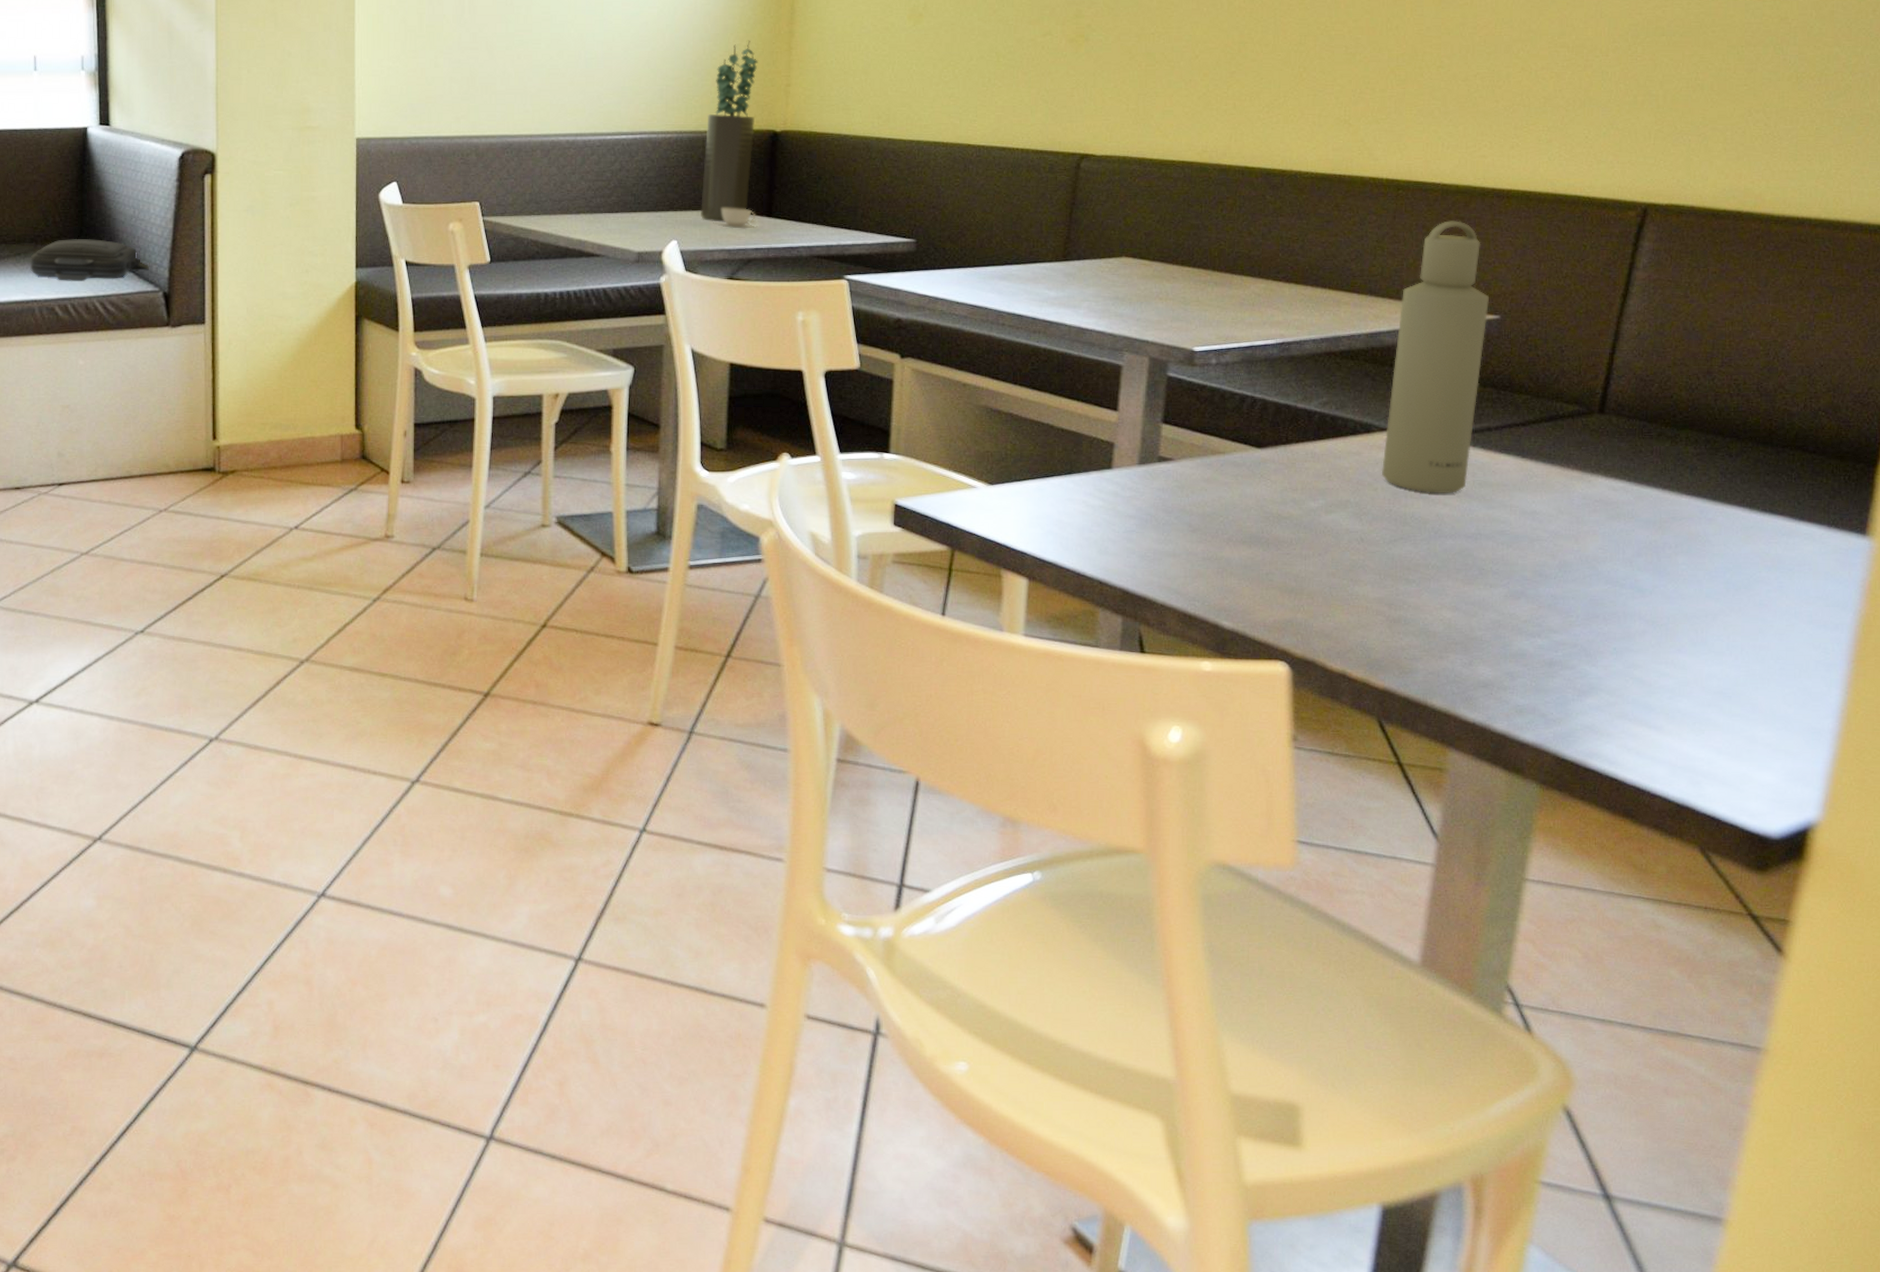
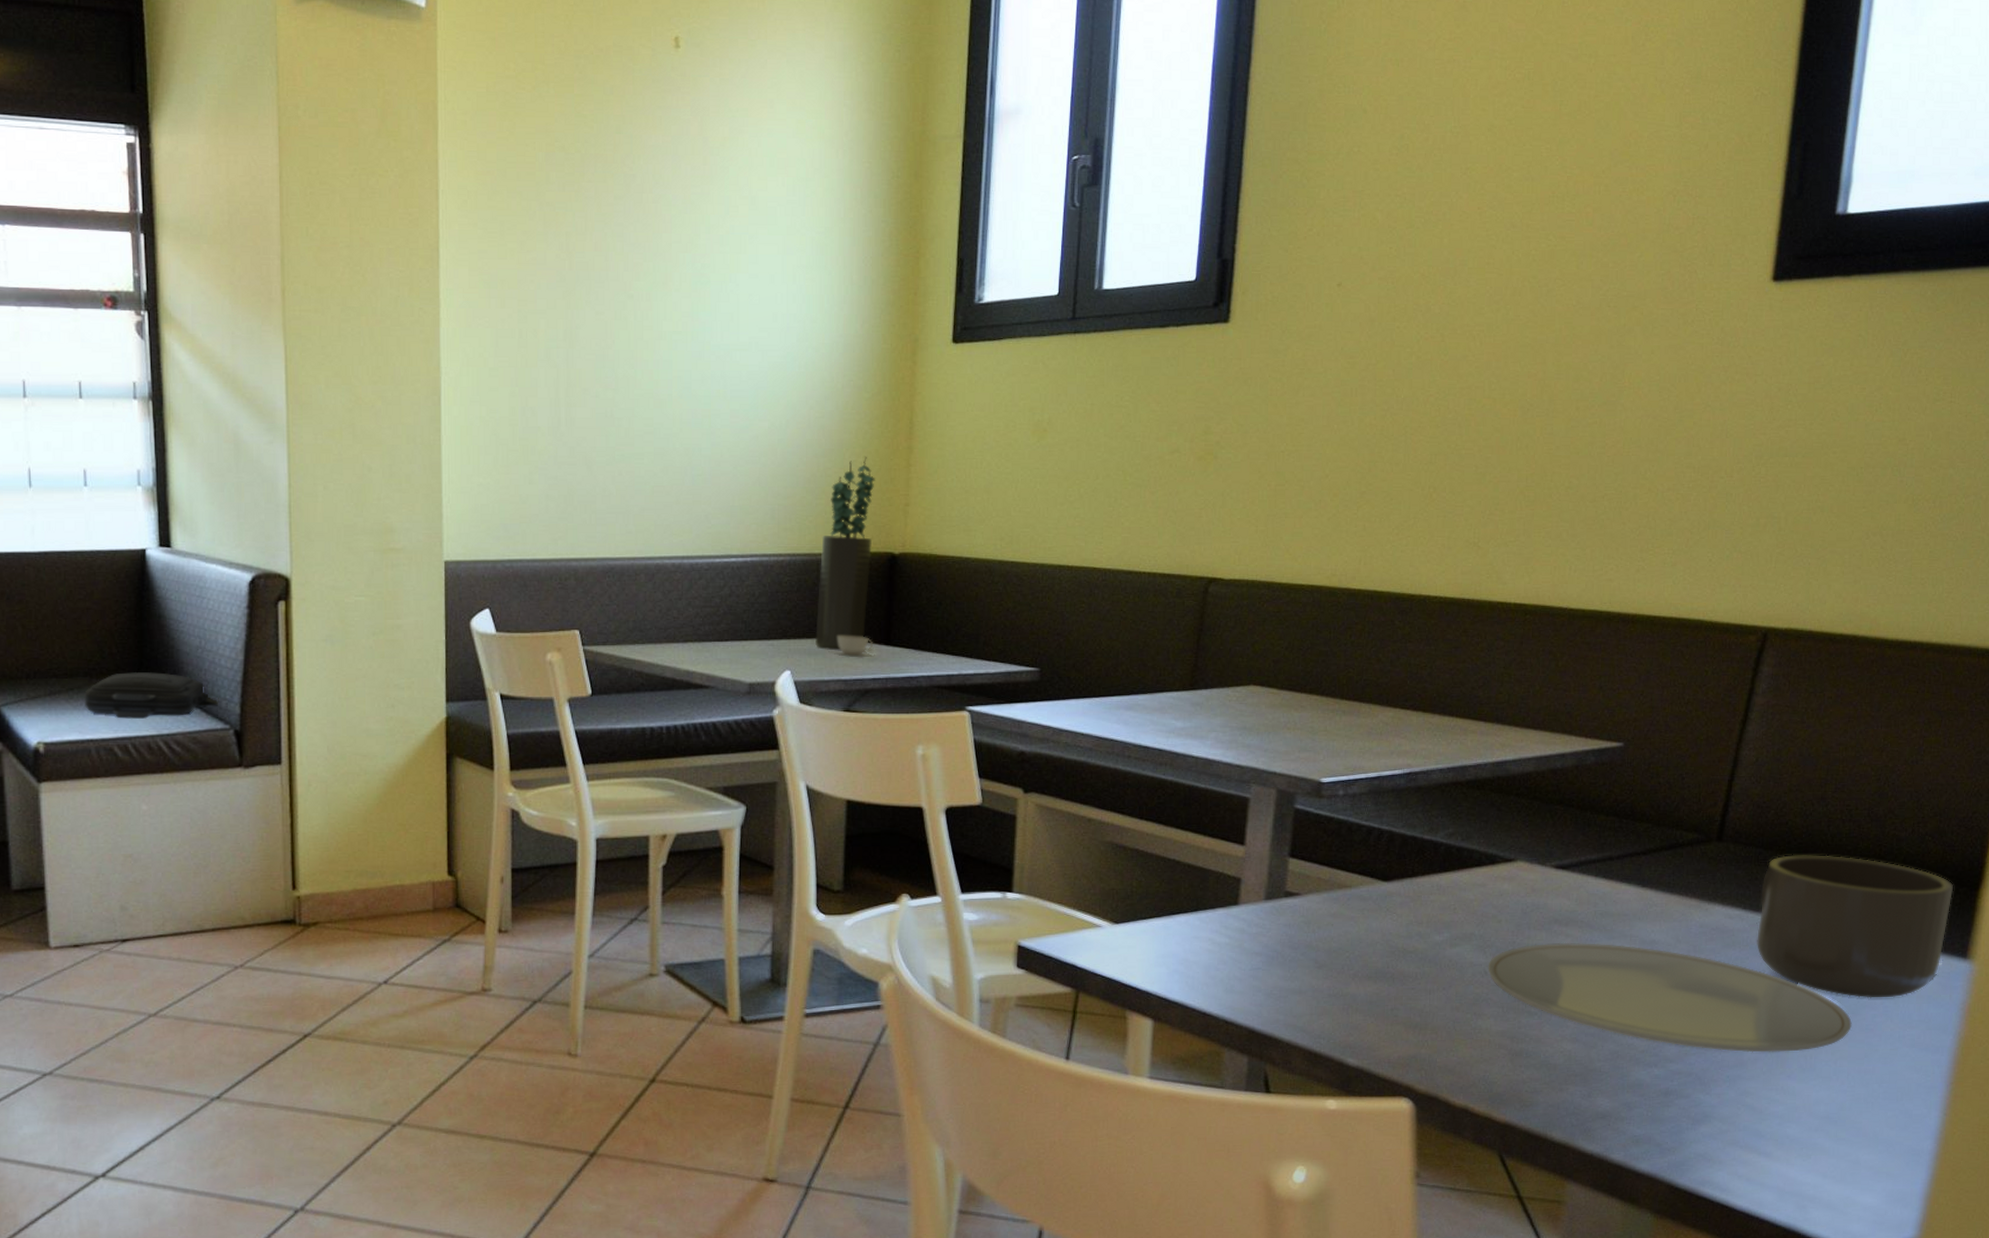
plate: none [1364,511,1744,625] -> present [1487,942,1852,1053]
bottle: present [1381,221,1489,493] -> none [1505,646,1613,924]
cup: none [1641,428,1850,574] -> present [1756,855,1954,998]

